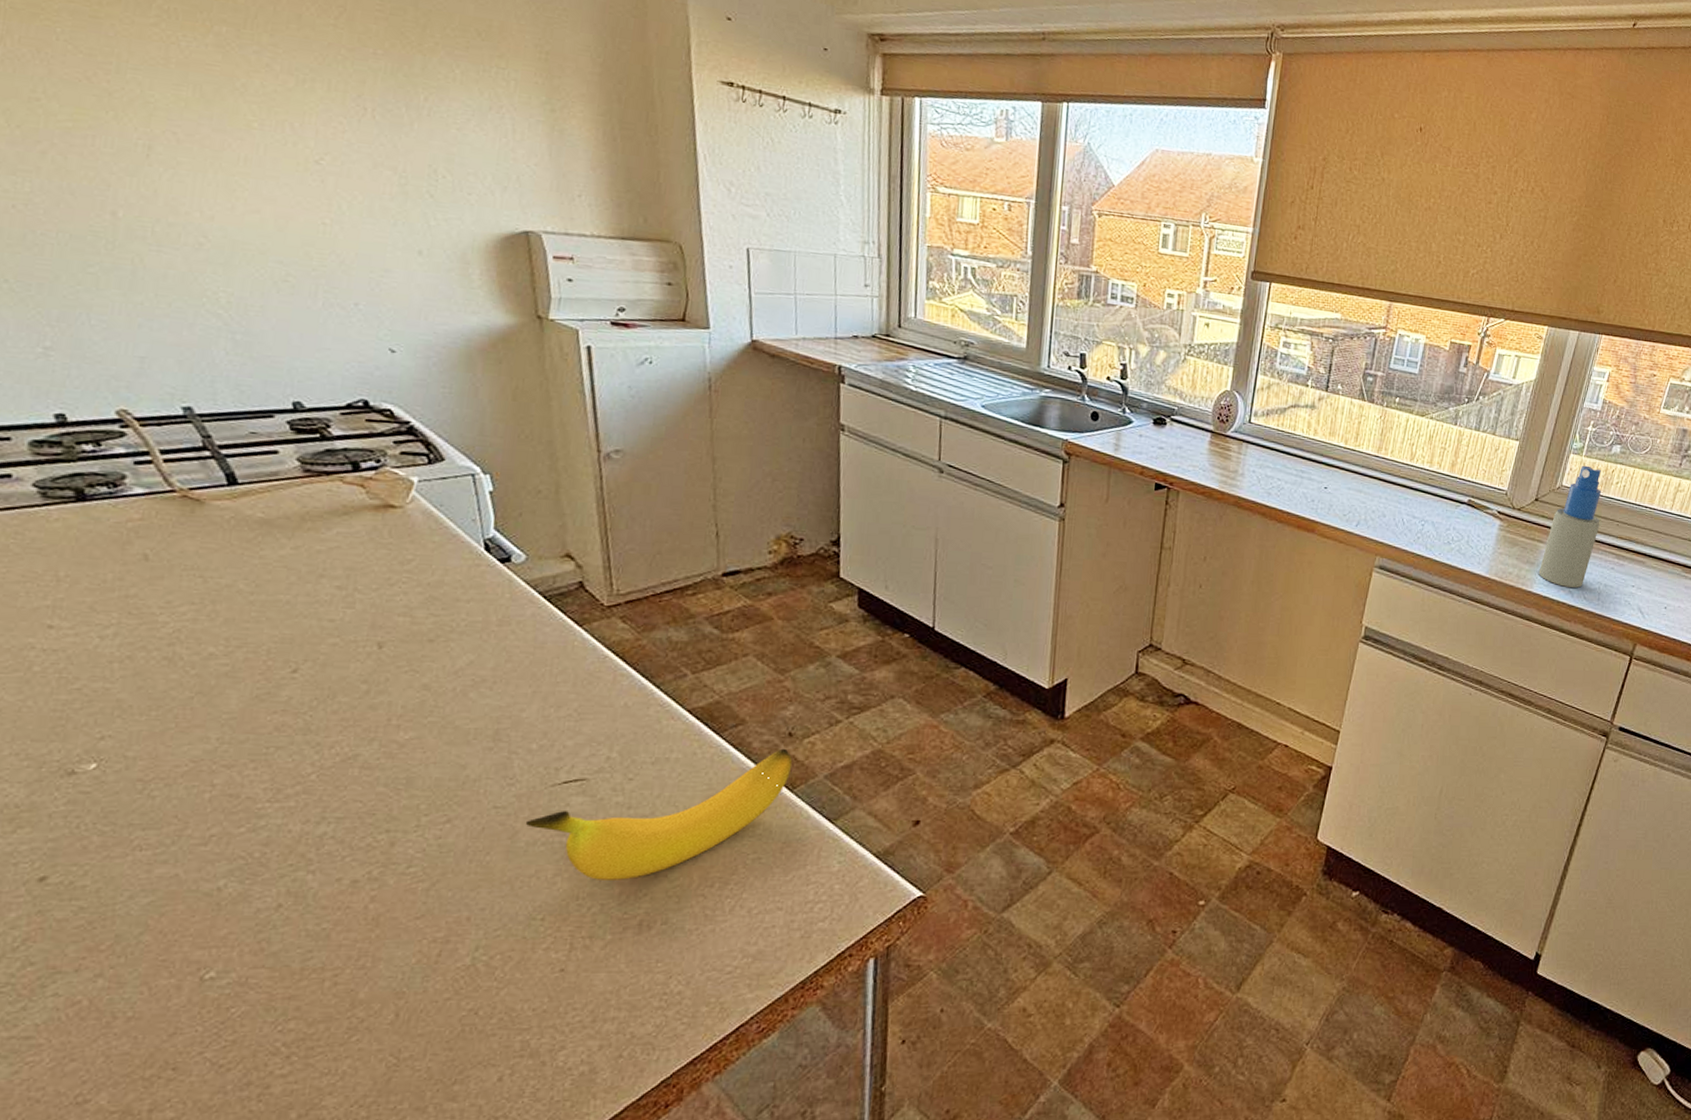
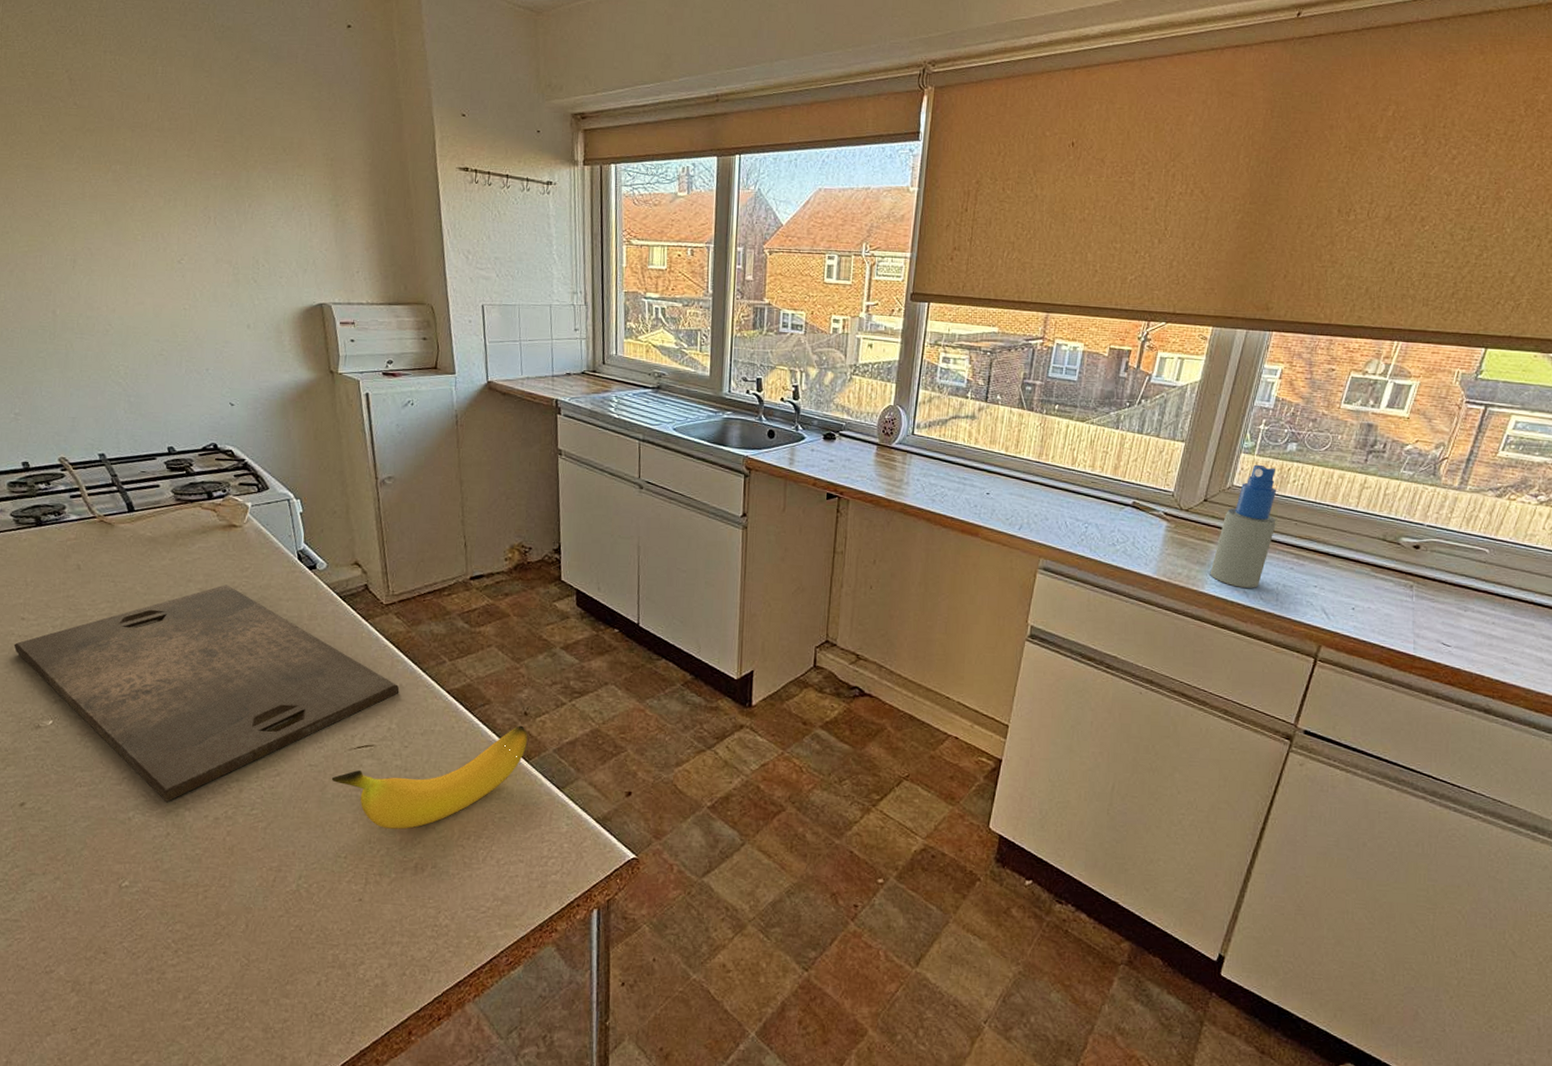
cutting board: none [33,581,624,863] -> present [13,584,400,802]

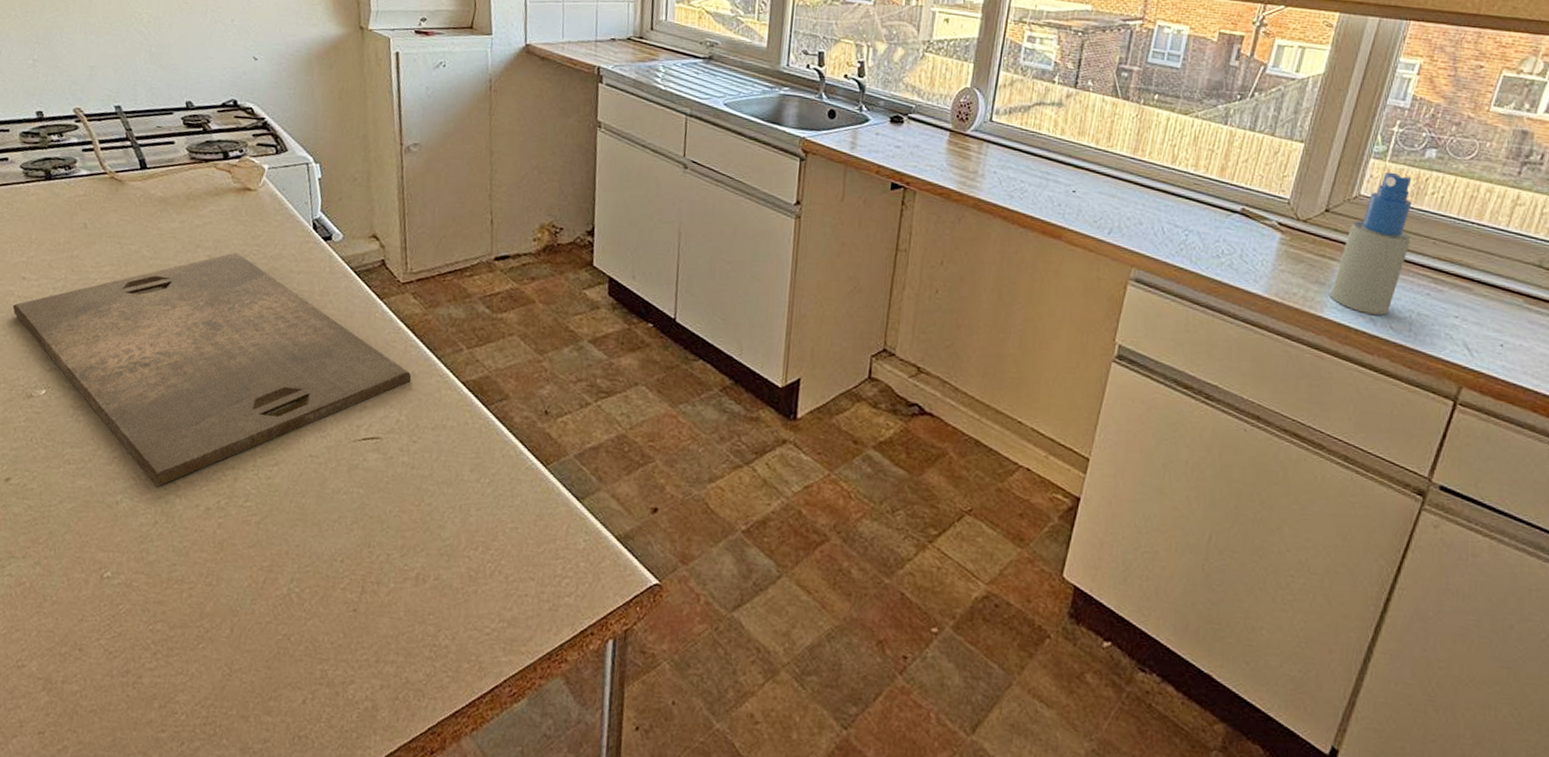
banana: present [331,725,528,830] -> none [332,425,548,535]

